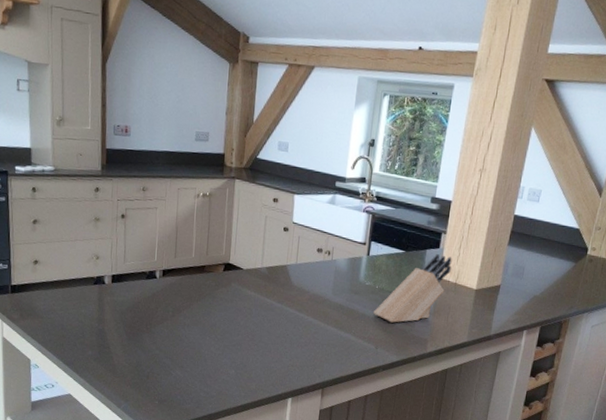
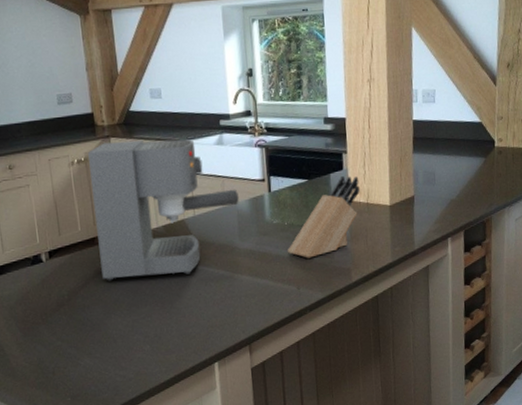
coffee maker: none [205,182,340,315] -> present [88,138,239,281]

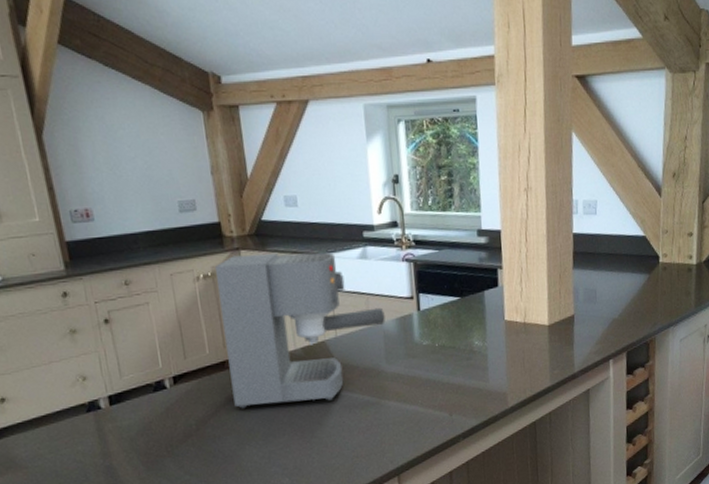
knife block: present [287,176,360,258] -> none [438,293,516,382]

